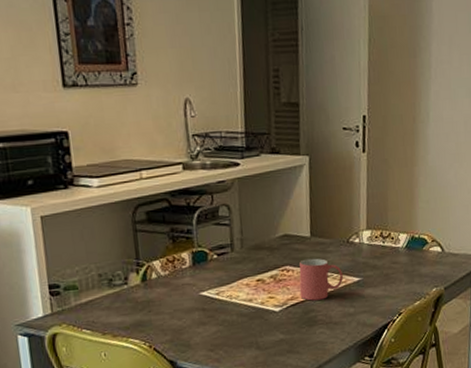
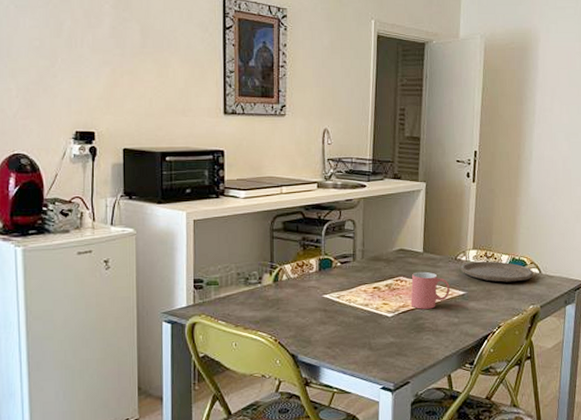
plate: none [353,241,436,265] -> present [460,261,534,282]

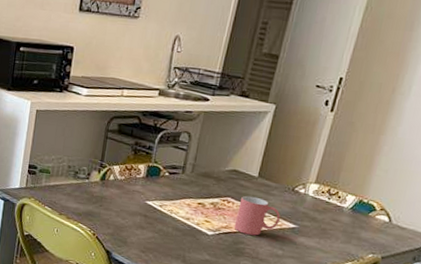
plate: present [460,261,534,282] -> none [296,195,383,227]

